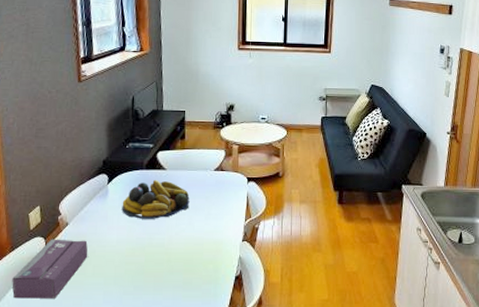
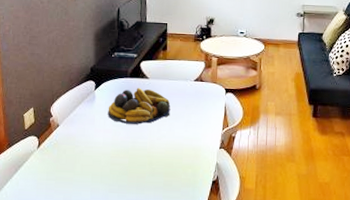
tissue box: present [12,239,88,299] -> none [9,138,77,192]

